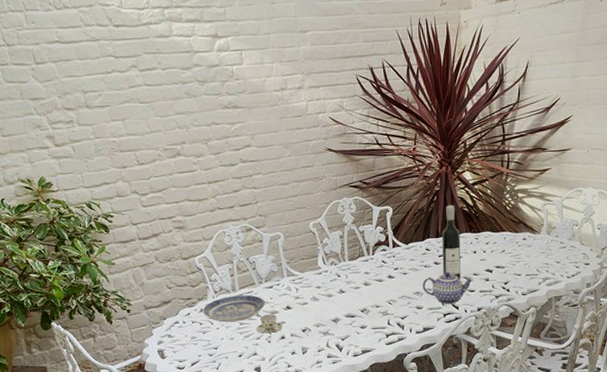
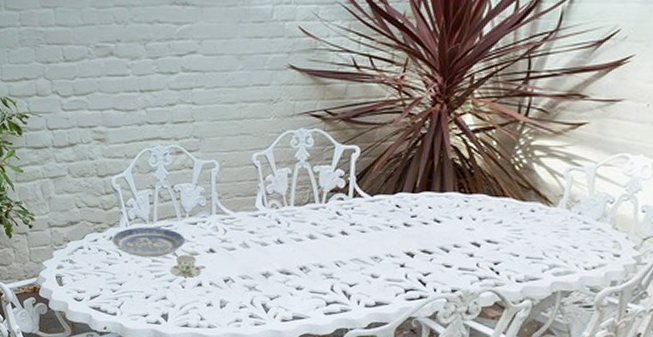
teapot: present [422,271,474,305] -> none [383,236,453,279]
bottle: present [442,205,461,279] -> none [413,154,445,249]

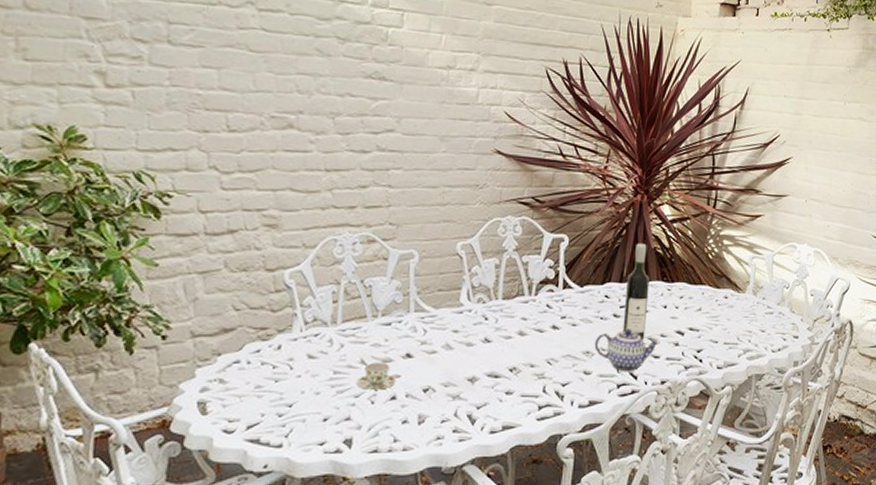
plate: present [111,227,186,258] -> none [280,331,377,368]
teapot: none [383,236,453,279] -> present [594,327,660,372]
bottle: none [413,154,445,249] -> present [622,243,650,340]

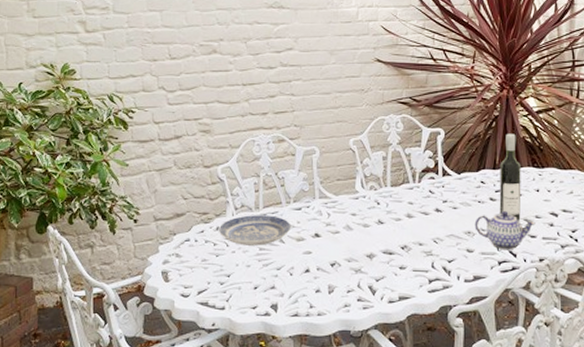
plate: none [280,331,377,368] -> present [218,215,291,246]
teacup: present [357,362,396,390] -> none [278,241,308,264]

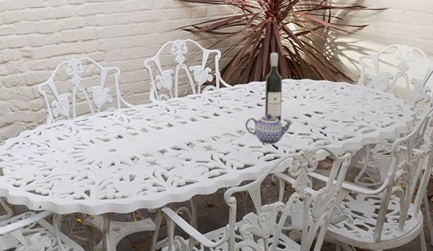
plate: present [218,215,291,246] -> none [41,122,99,146]

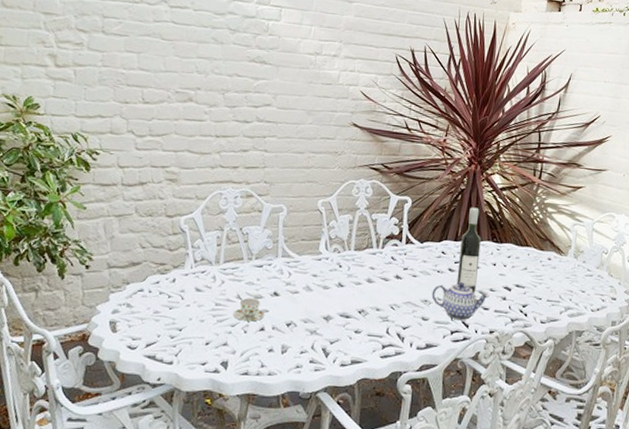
teacup: none [89,142,113,159] -> present [233,298,265,322]

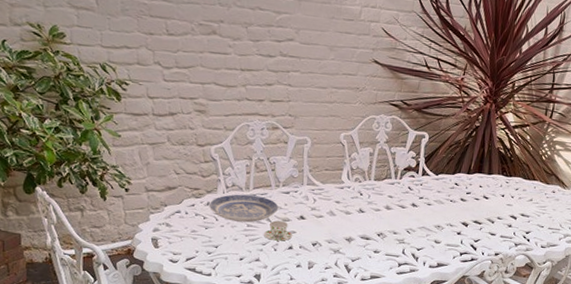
plate: none [174,269,251,301] -> present [208,194,279,223]
teapot: present [431,281,490,321] -> none [444,210,497,244]
bottle: present [456,207,481,293] -> none [467,143,492,220]

